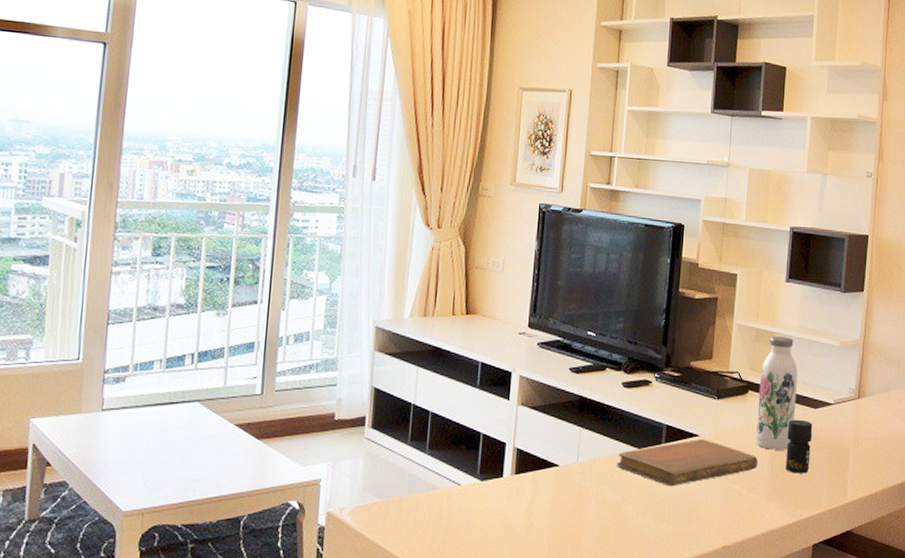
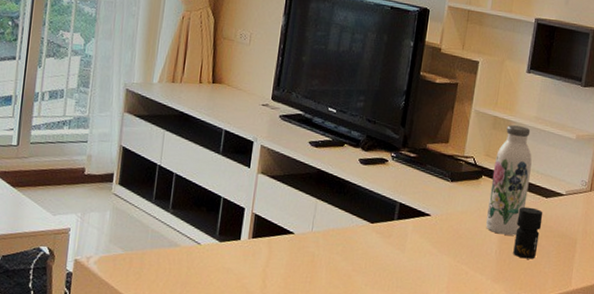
notebook: present [616,439,758,487] -> none [349,218,487,262]

